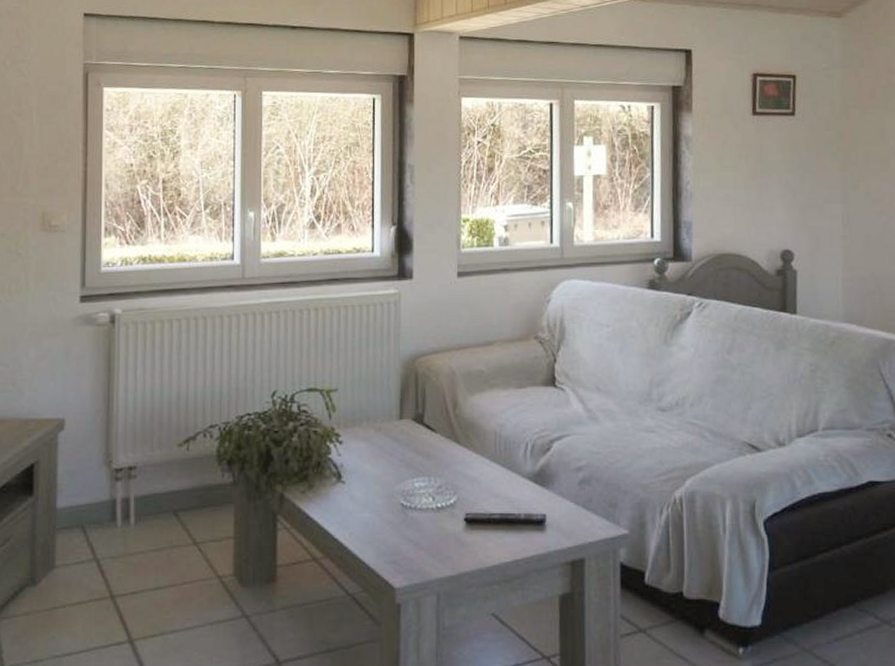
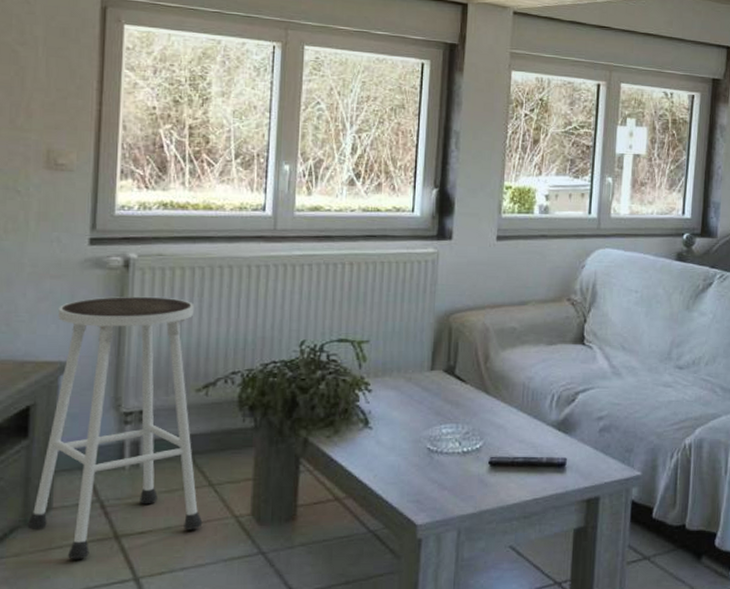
stool: none [33,351,189,620] -> present [26,296,203,560]

